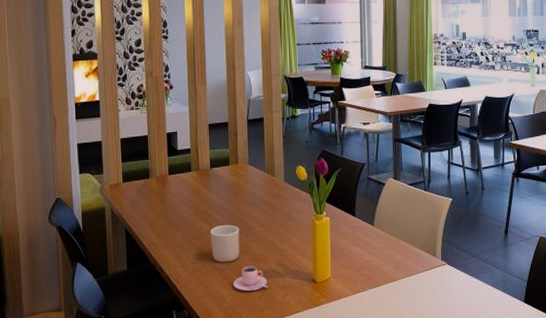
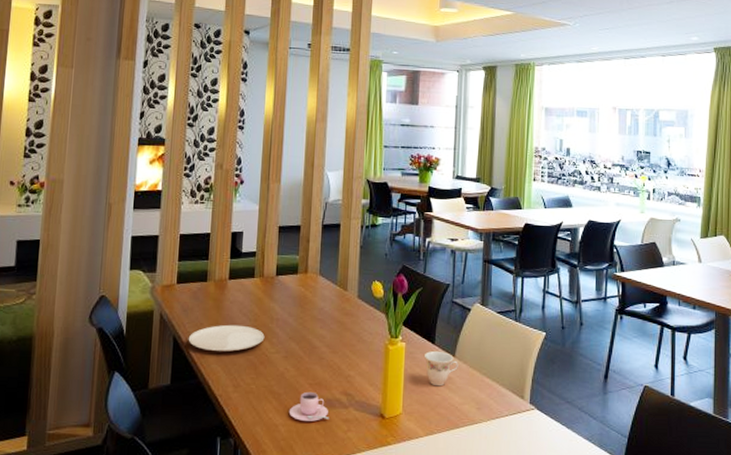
plate: none [138,214,206,239] -> present [188,324,265,352]
mug: present [209,224,240,263] -> none [268,341,302,386]
teacup: none [346,221,377,252] -> present [423,350,458,387]

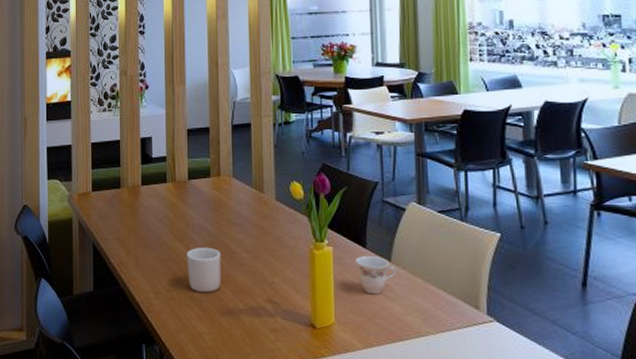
plate: present [188,324,265,352] -> none [107,230,182,259]
mug: none [268,341,302,386] -> present [186,247,222,293]
teacup: present [288,391,329,421] -> none [212,299,255,330]

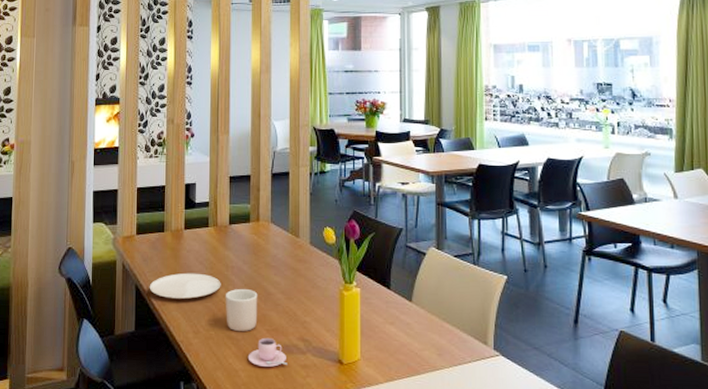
plate: none [107,230,182,259] -> present [149,272,221,300]
teacup: none [212,299,255,330] -> present [247,337,287,367]
teacup: present [354,255,396,295] -> none [379,296,416,332]

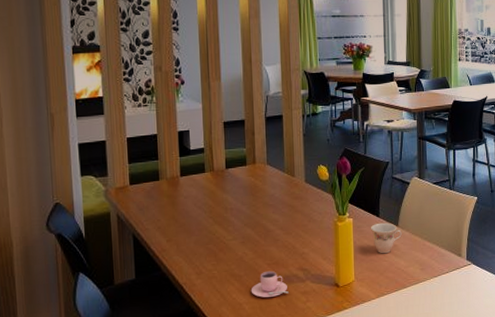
plate: present [149,272,221,300] -> none [147,217,221,245]
mug: present [225,288,258,332] -> none [225,228,259,269]
teacup: none [379,296,416,332] -> present [370,222,402,254]

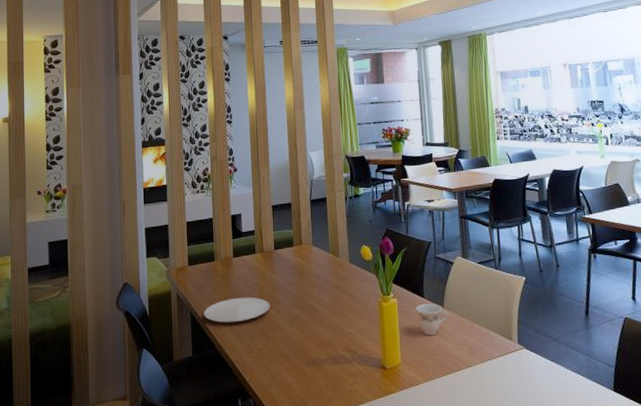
plate: none [147,217,221,245] -> present [203,297,270,323]
teacup: present [250,270,289,298] -> none [299,351,336,378]

